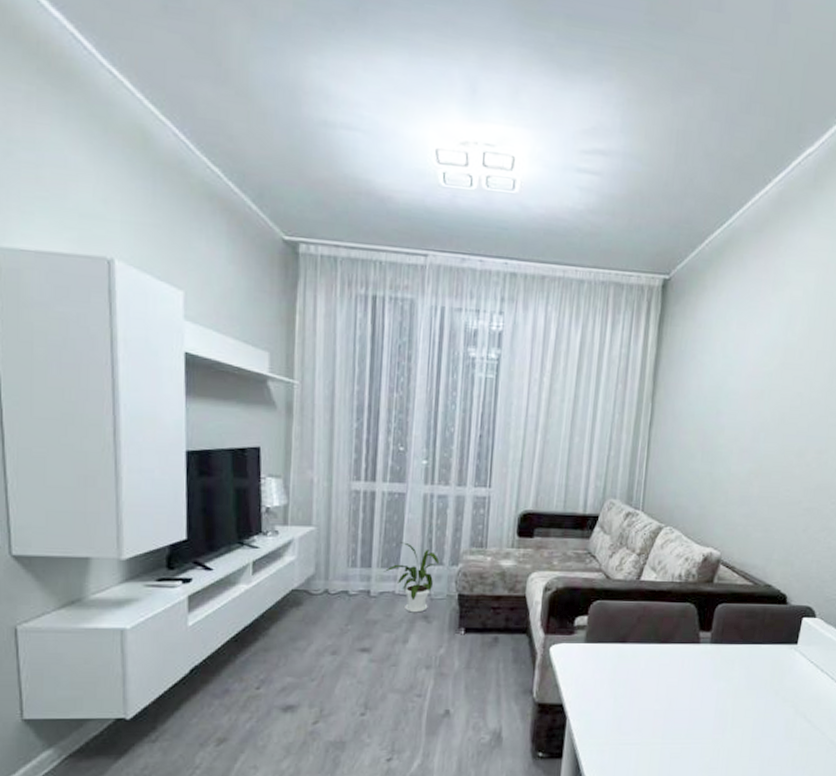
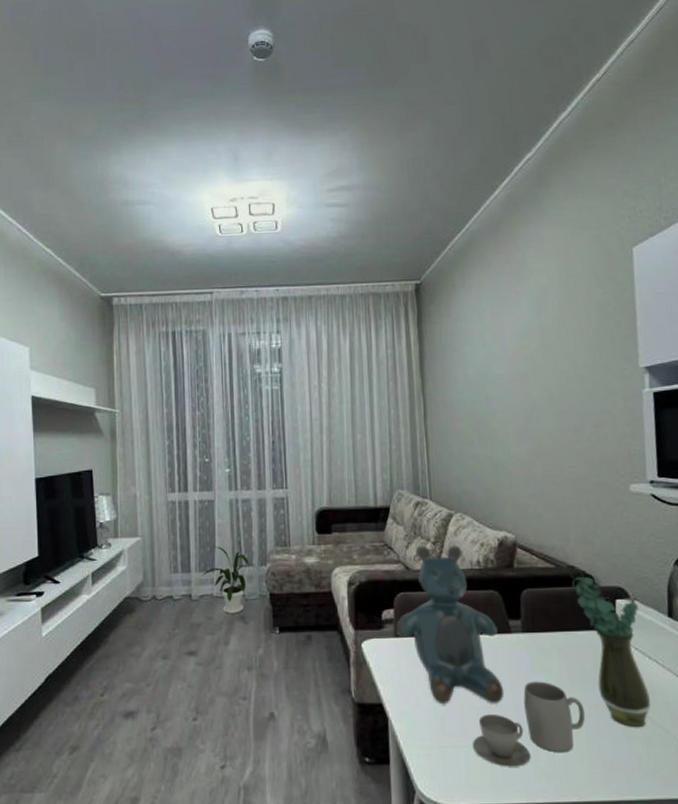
stuffed animal: none [586,556,687,706] -> present [395,545,505,704]
teacup: none [645,715,698,762] -> present [473,713,531,767]
mug: none [699,688,754,750] -> present [523,681,585,753]
vase: none [765,590,822,729] -> present [570,572,651,727]

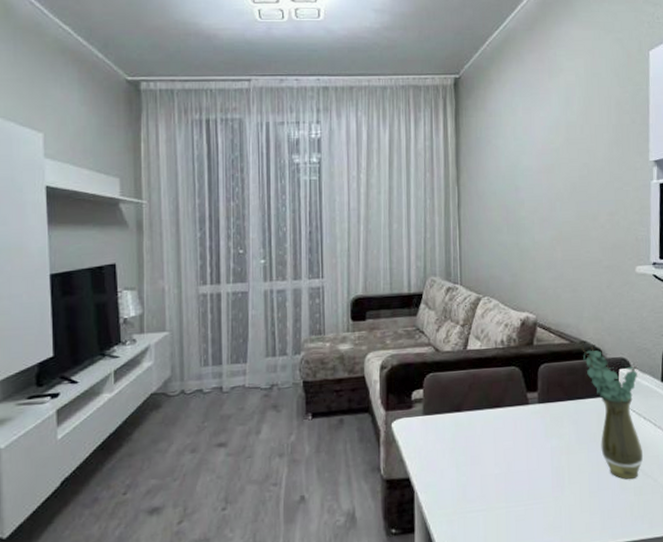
house plant: present [201,546,250,614] -> none [233,337,284,404]
stuffed animal: present [395,545,505,704] -> none [424,326,520,473]
teacup: present [473,713,531,767] -> none [491,478,541,525]
mug: present [523,681,585,753] -> none [537,445,588,508]

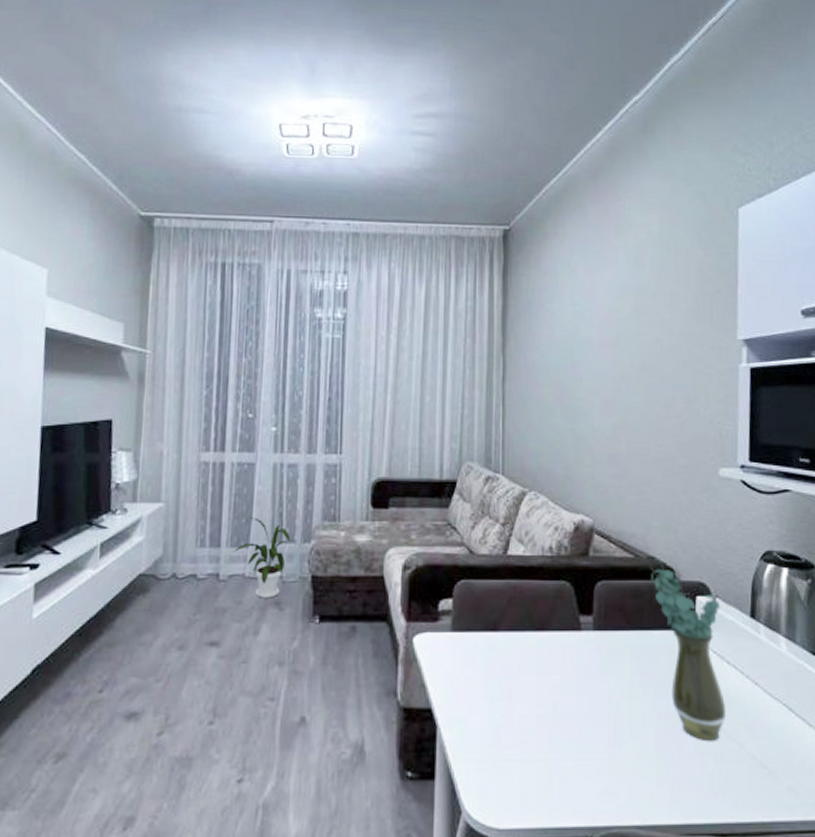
house plant: none [233,337,284,404] -> present [233,517,291,599]

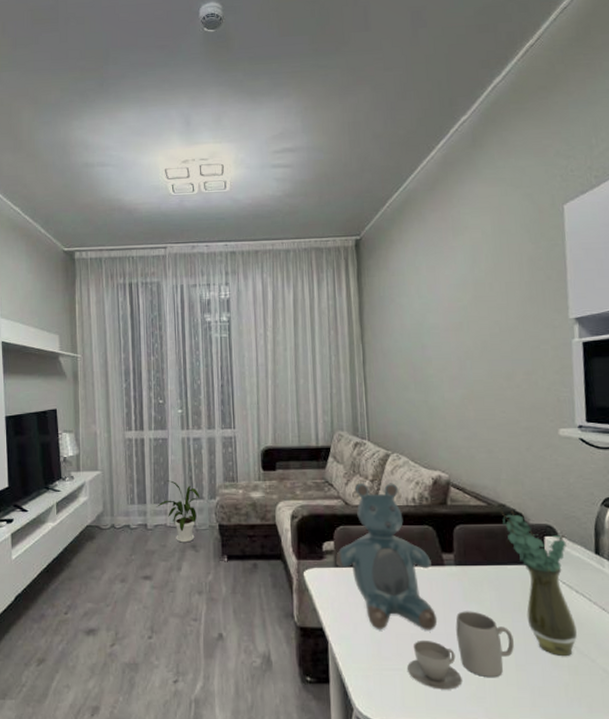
stuffed animal: none [452,527,569,711] -> present [335,483,438,630]
teacup: none [530,722,593,785] -> present [407,640,462,690]
mug: none [590,686,655,769] -> present [455,611,514,678]

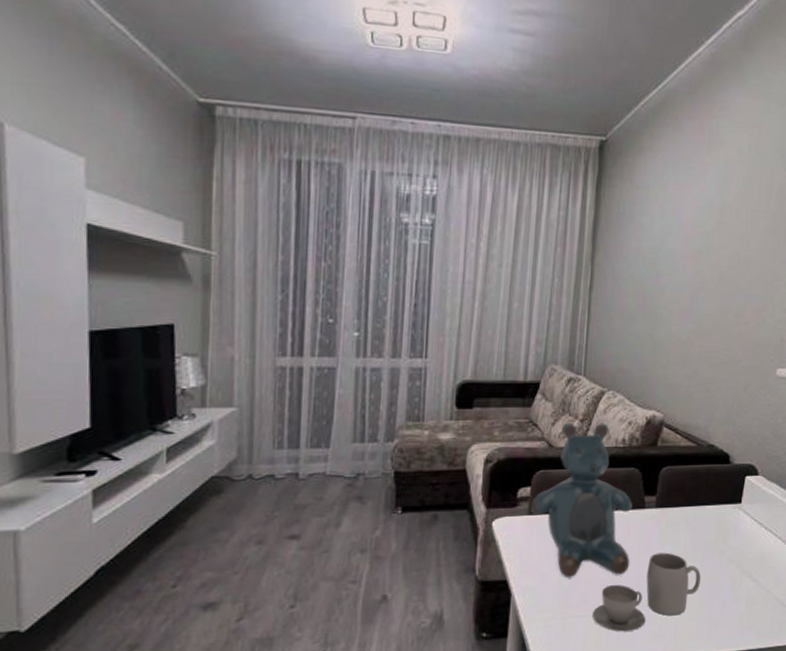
house plant: present [156,480,201,543] -> none [313,419,374,494]
vase: present [501,510,578,656] -> none [709,451,764,589]

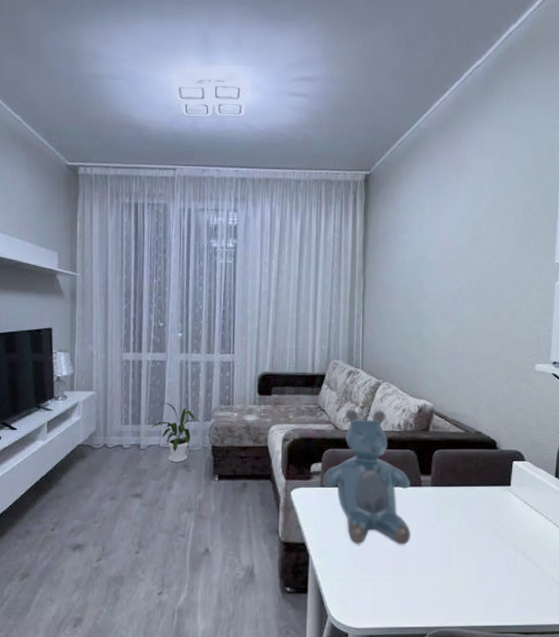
house plant: none [313,419,374,494] -> present [150,402,195,463]
teacup: present [593,584,646,632] -> none [380,553,428,597]
mug: present [646,552,701,616] -> none [427,527,477,586]

